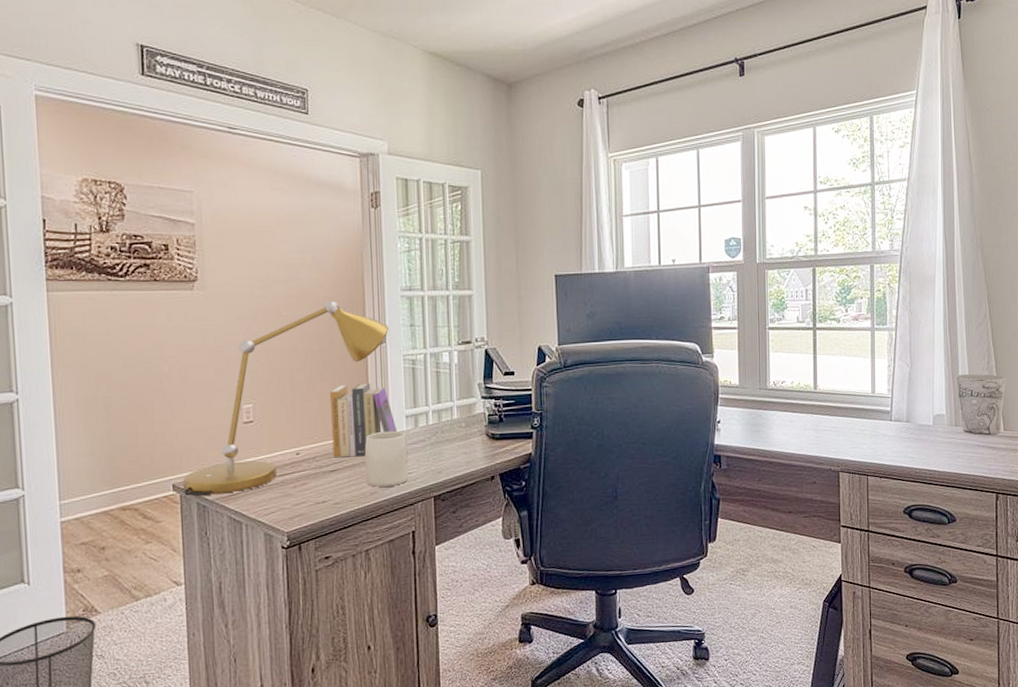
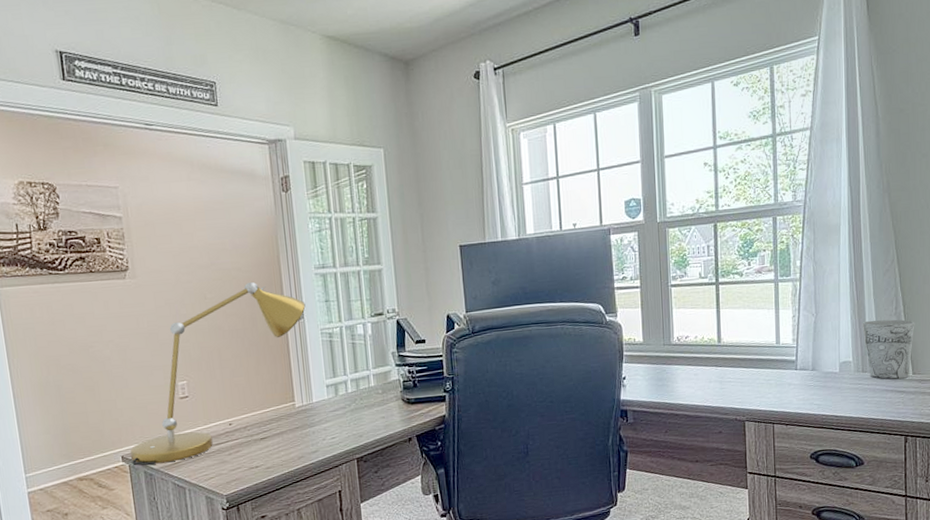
books: present [329,383,398,458] -> none [255,357,320,427]
mug: present [364,430,409,487] -> none [290,399,332,452]

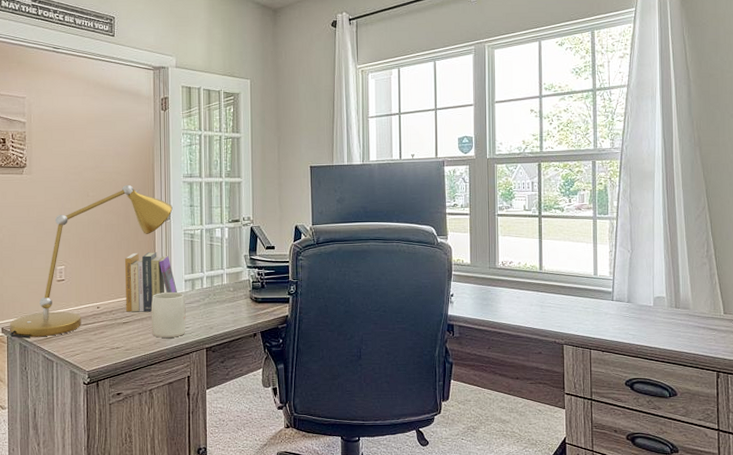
books: none [255,357,320,427] -> present [124,252,178,312]
mug: none [290,399,332,452] -> present [151,291,186,338]
cup: present [862,319,915,380] -> none [675,260,726,318]

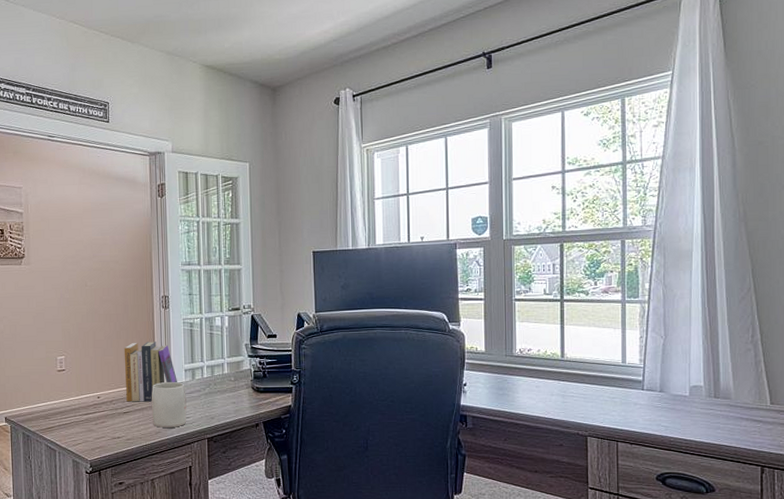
desk lamp: present [9,184,173,339] -> none [12,273,171,428]

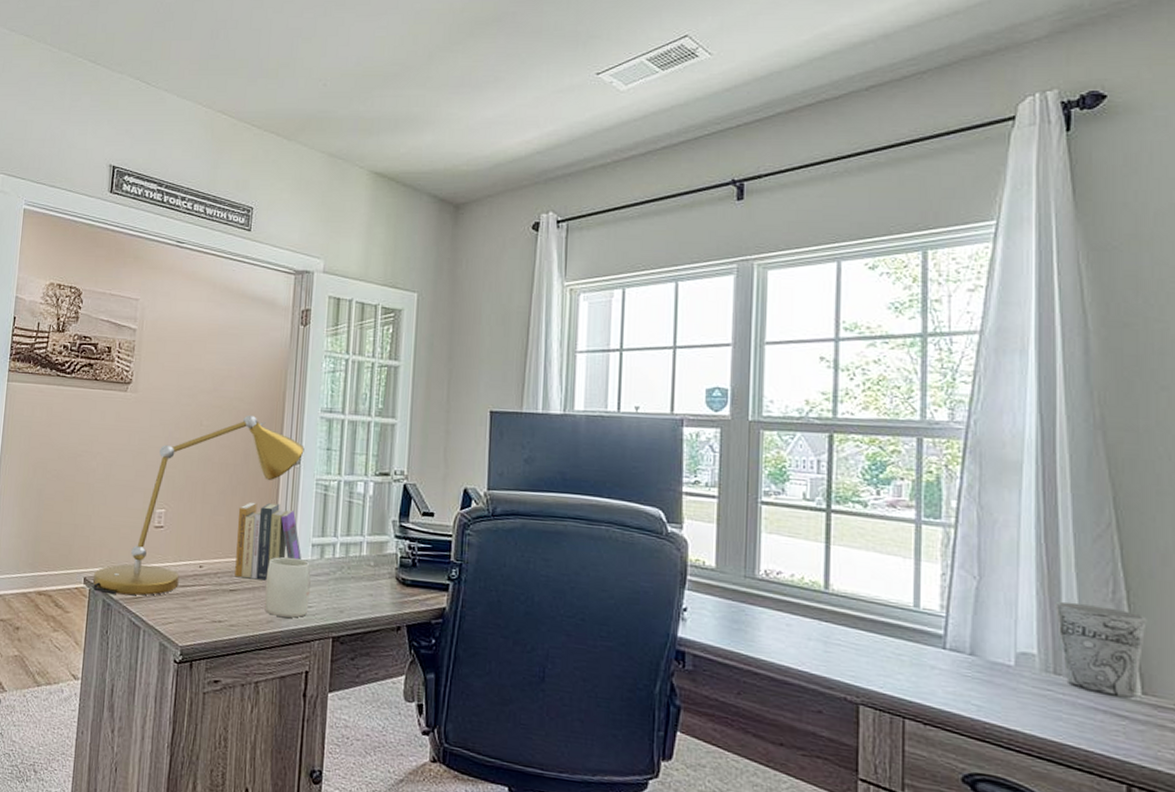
desk lamp: none [12,273,171,428] -> present [92,415,305,596]
cup: none [715,346,773,409] -> present [1055,601,1147,699]

